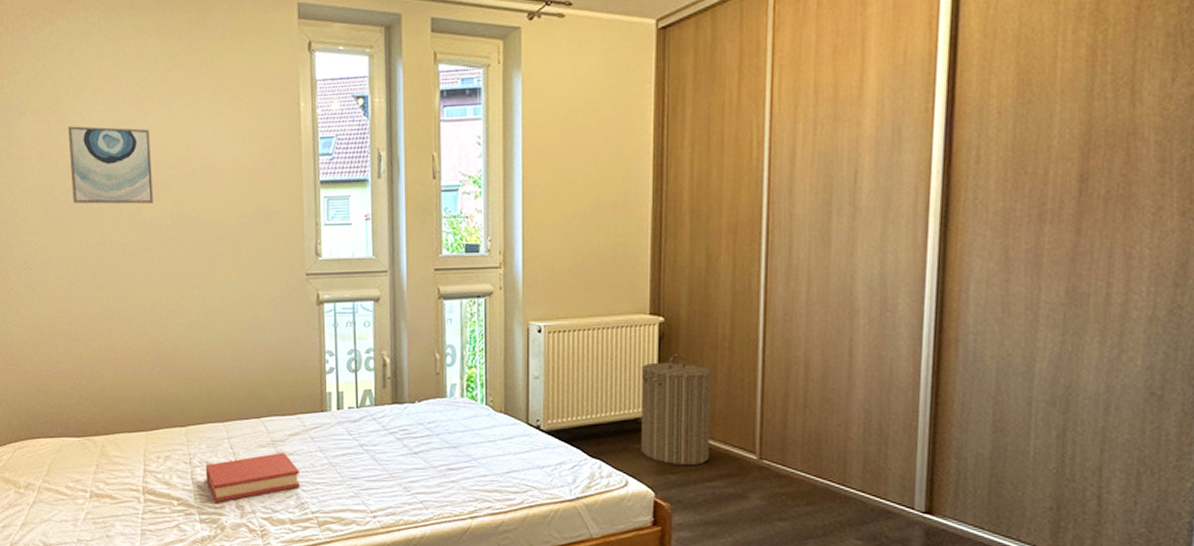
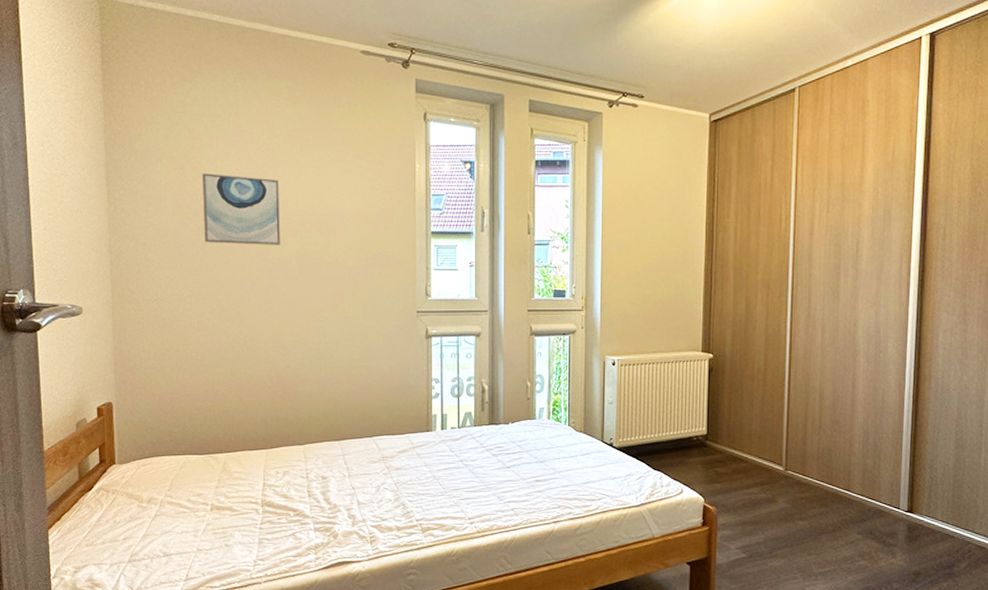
hardback book: present [205,452,300,503] -> none [321,467,406,513]
laundry hamper: present [641,354,711,466] -> none [694,385,749,476]

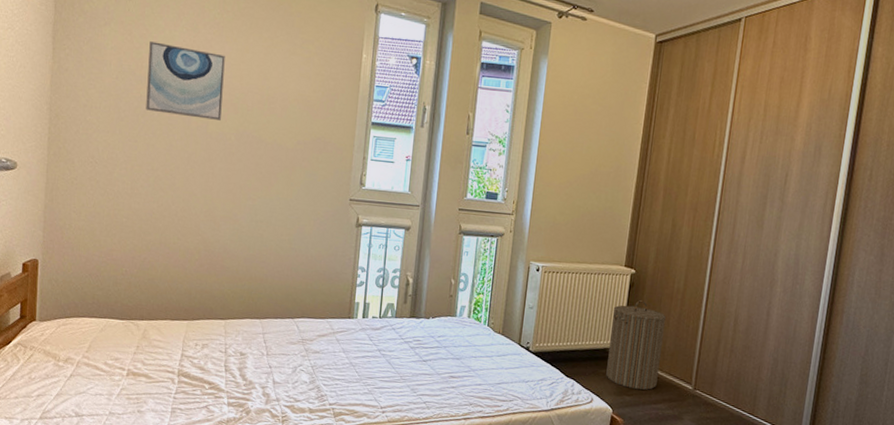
laundry hamper: none [694,385,749,476] -> present [606,300,666,391]

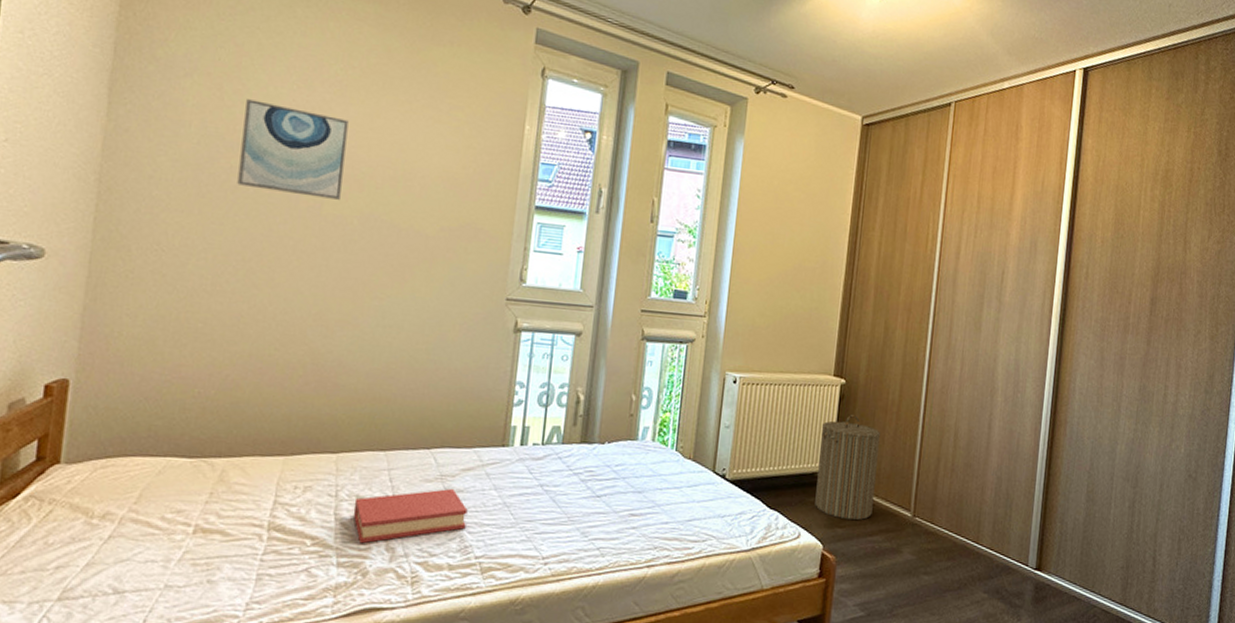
hardback book: none [238,349,323,390] -> present [353,488,468,544]

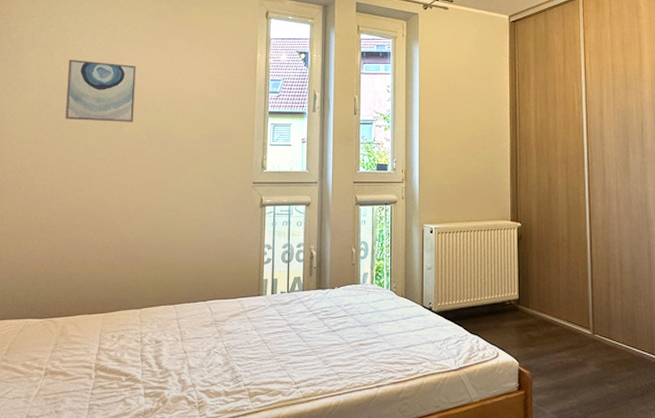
hardback book: present [353,488,468,544] -> none [154,330,236,378]
laundry hamper: present [815,415,880,521] -> none [507,252,557,340]

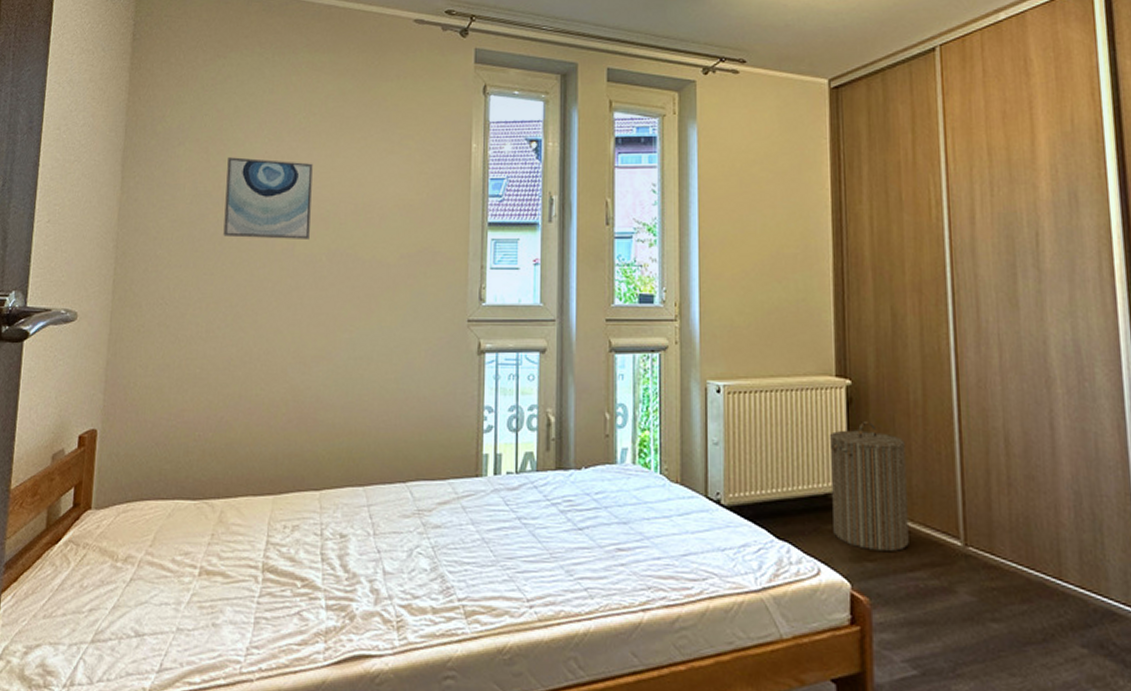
laundry hamper: none [507,252,557,340] -> present [830,422,909,552]

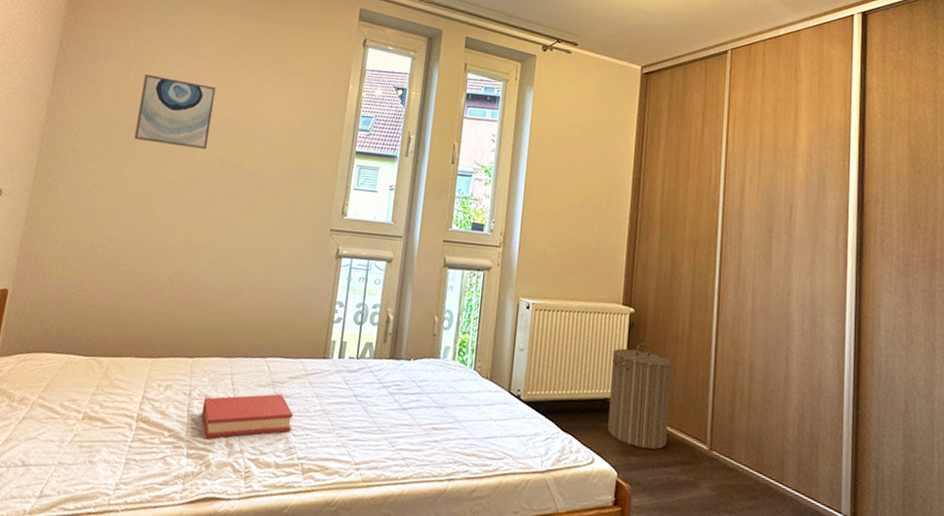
hardback book: none [338,523,447,585] -> present [202,393,293,439]

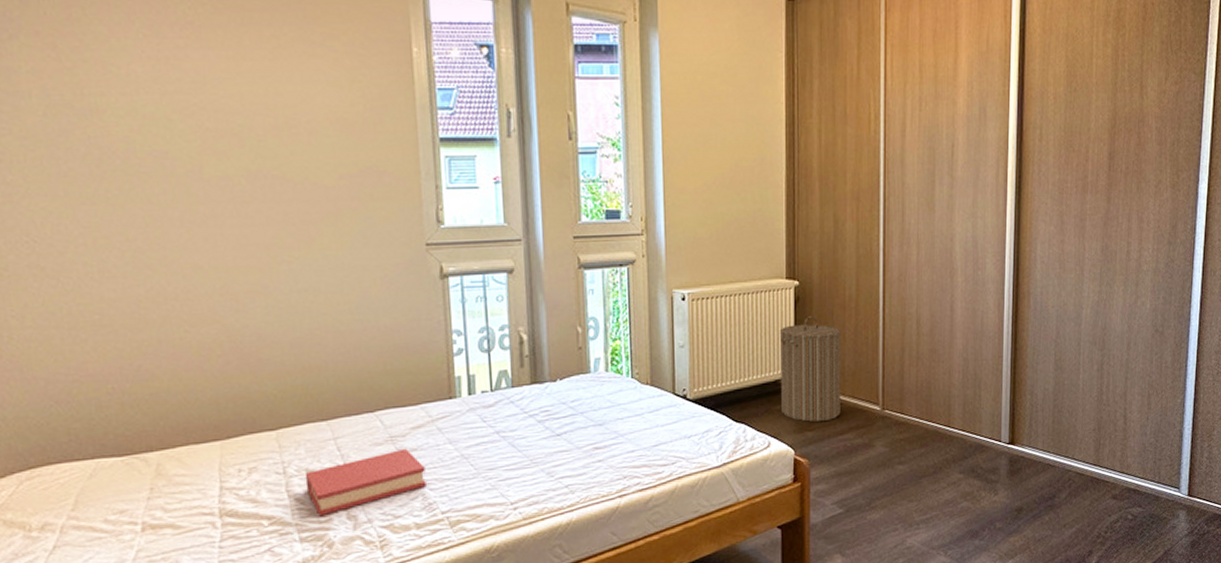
wall art: present [134,74,216,149] -> none [88,57,220,160]

